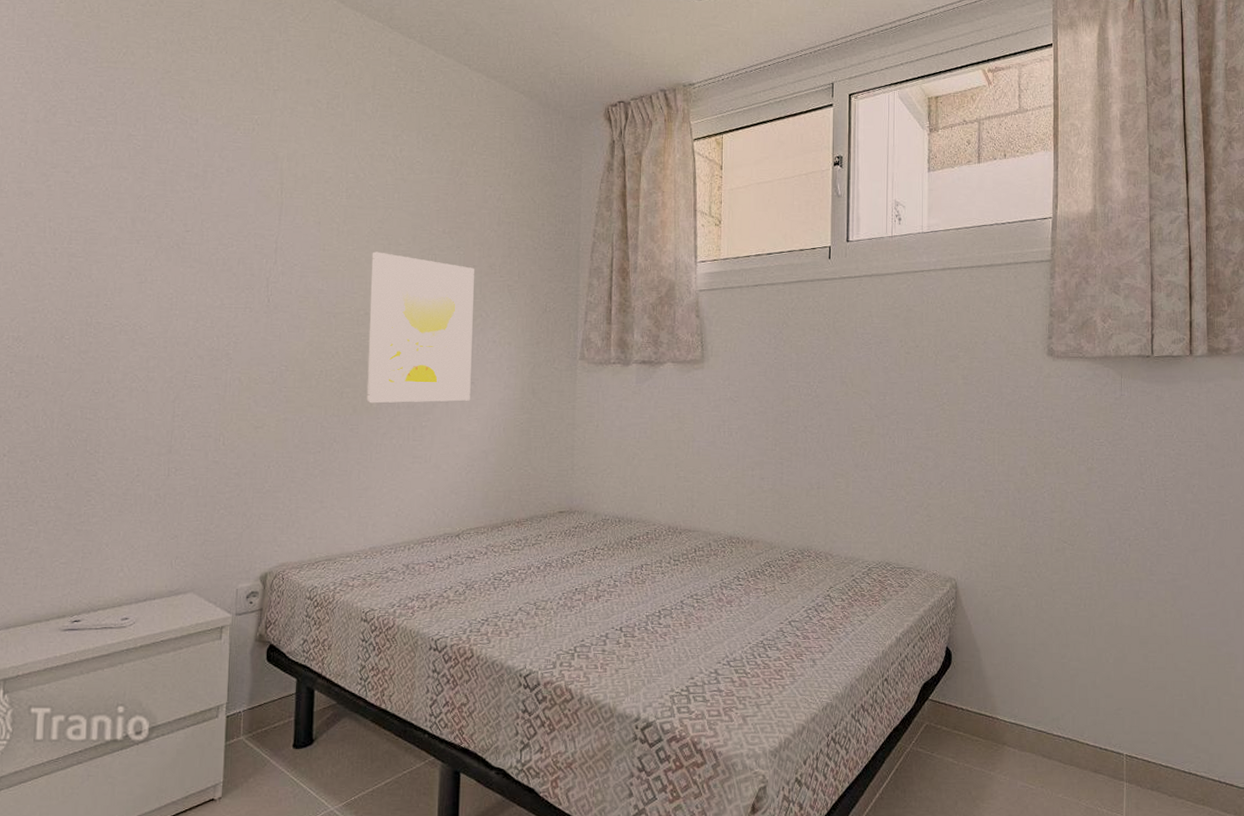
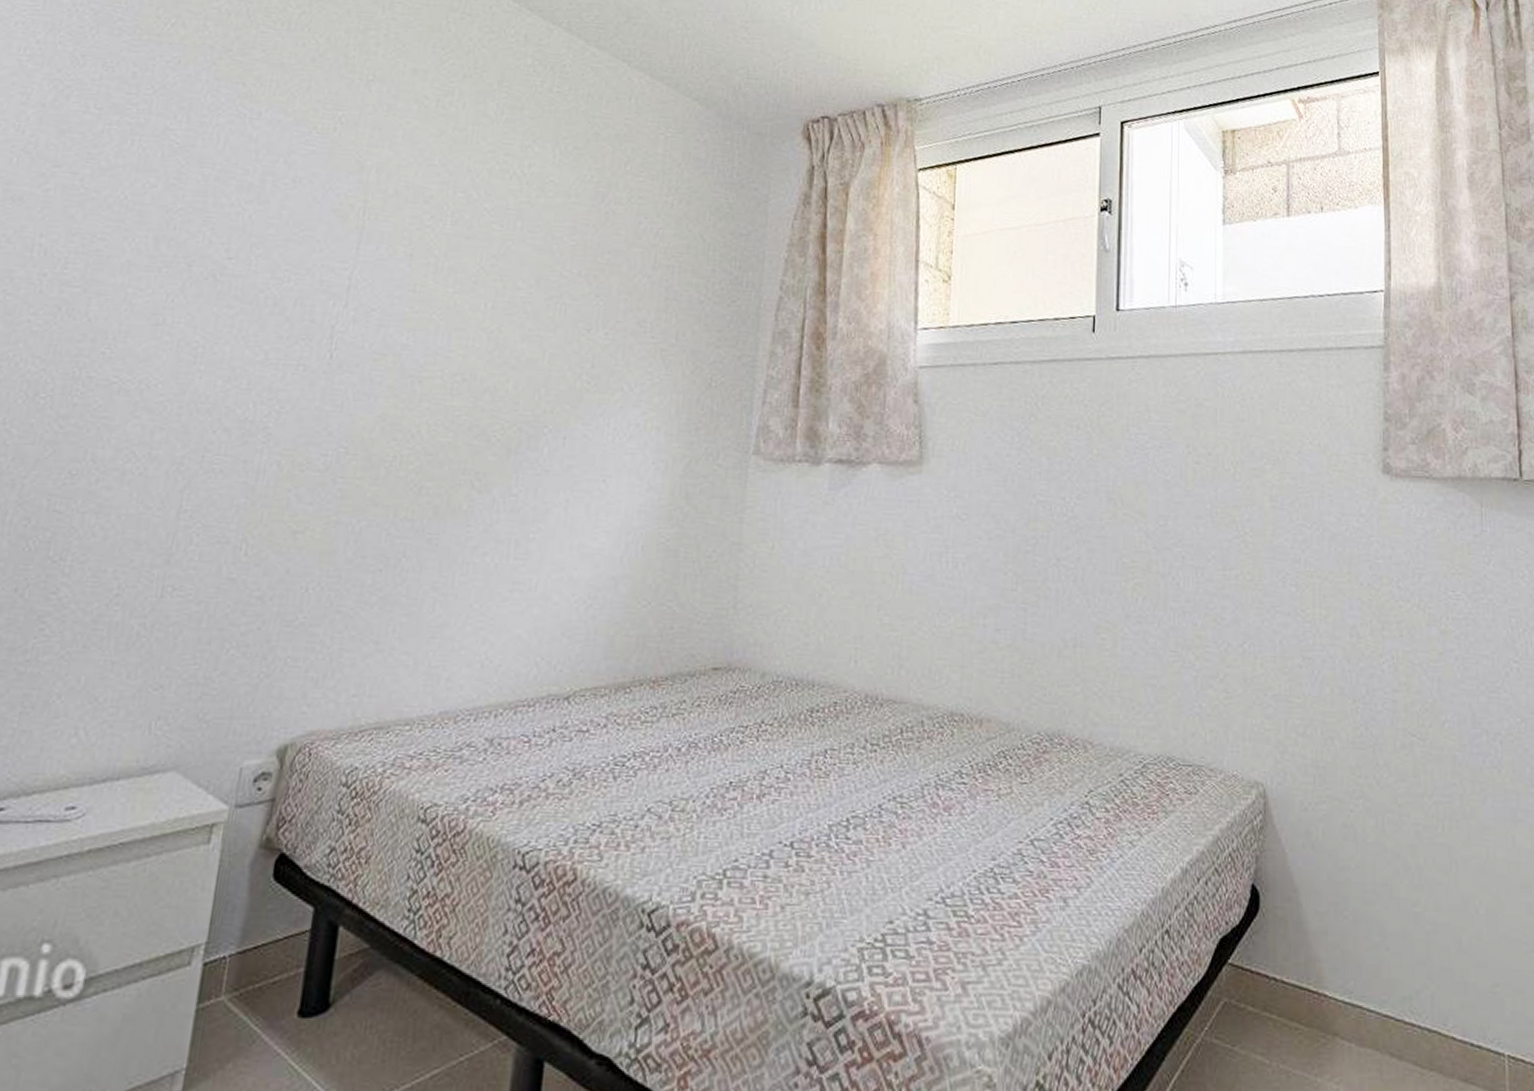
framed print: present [366,251,474,404] -> none [453,296,617,506]

